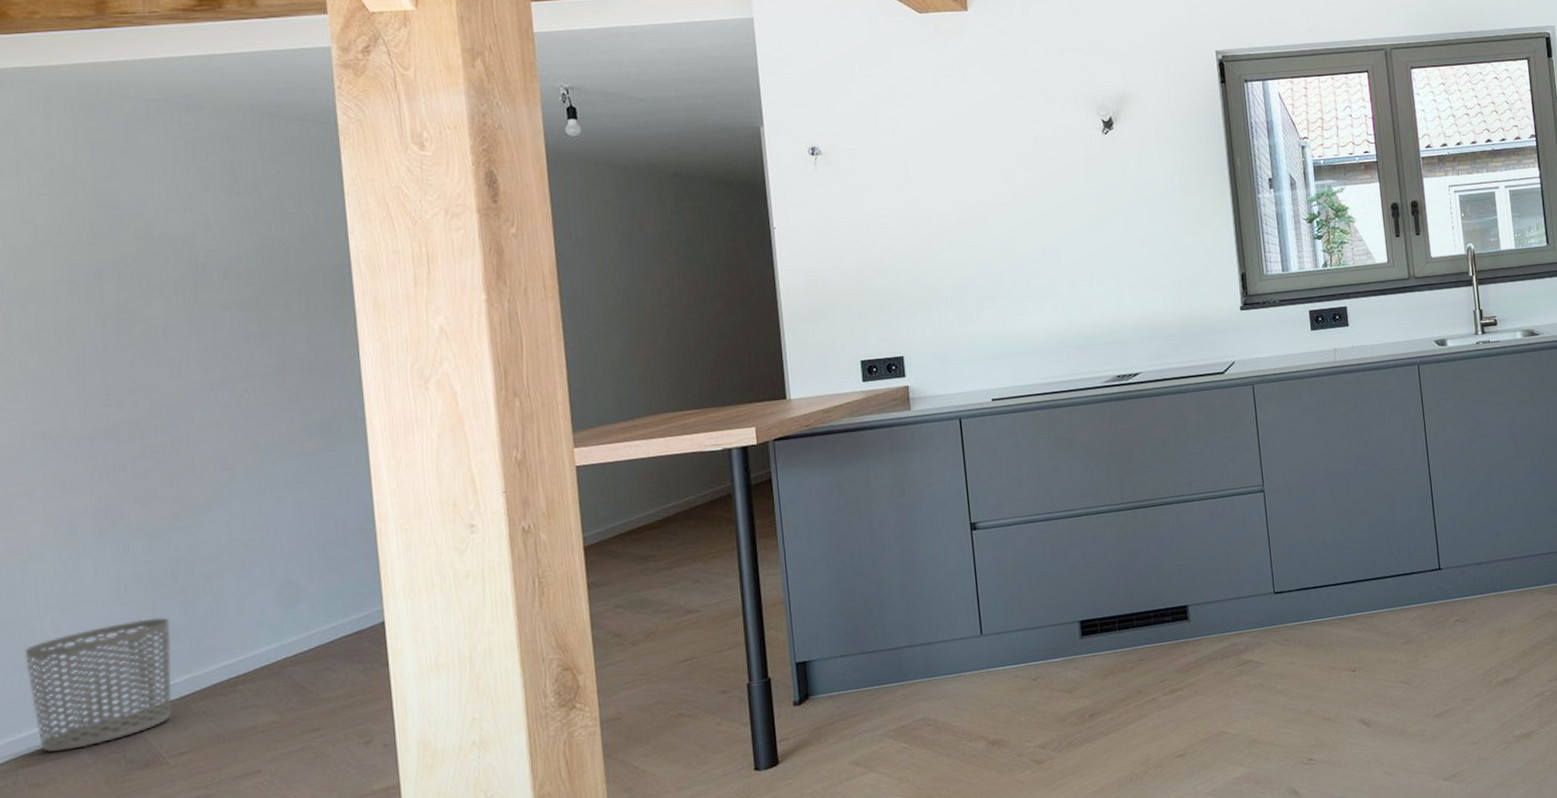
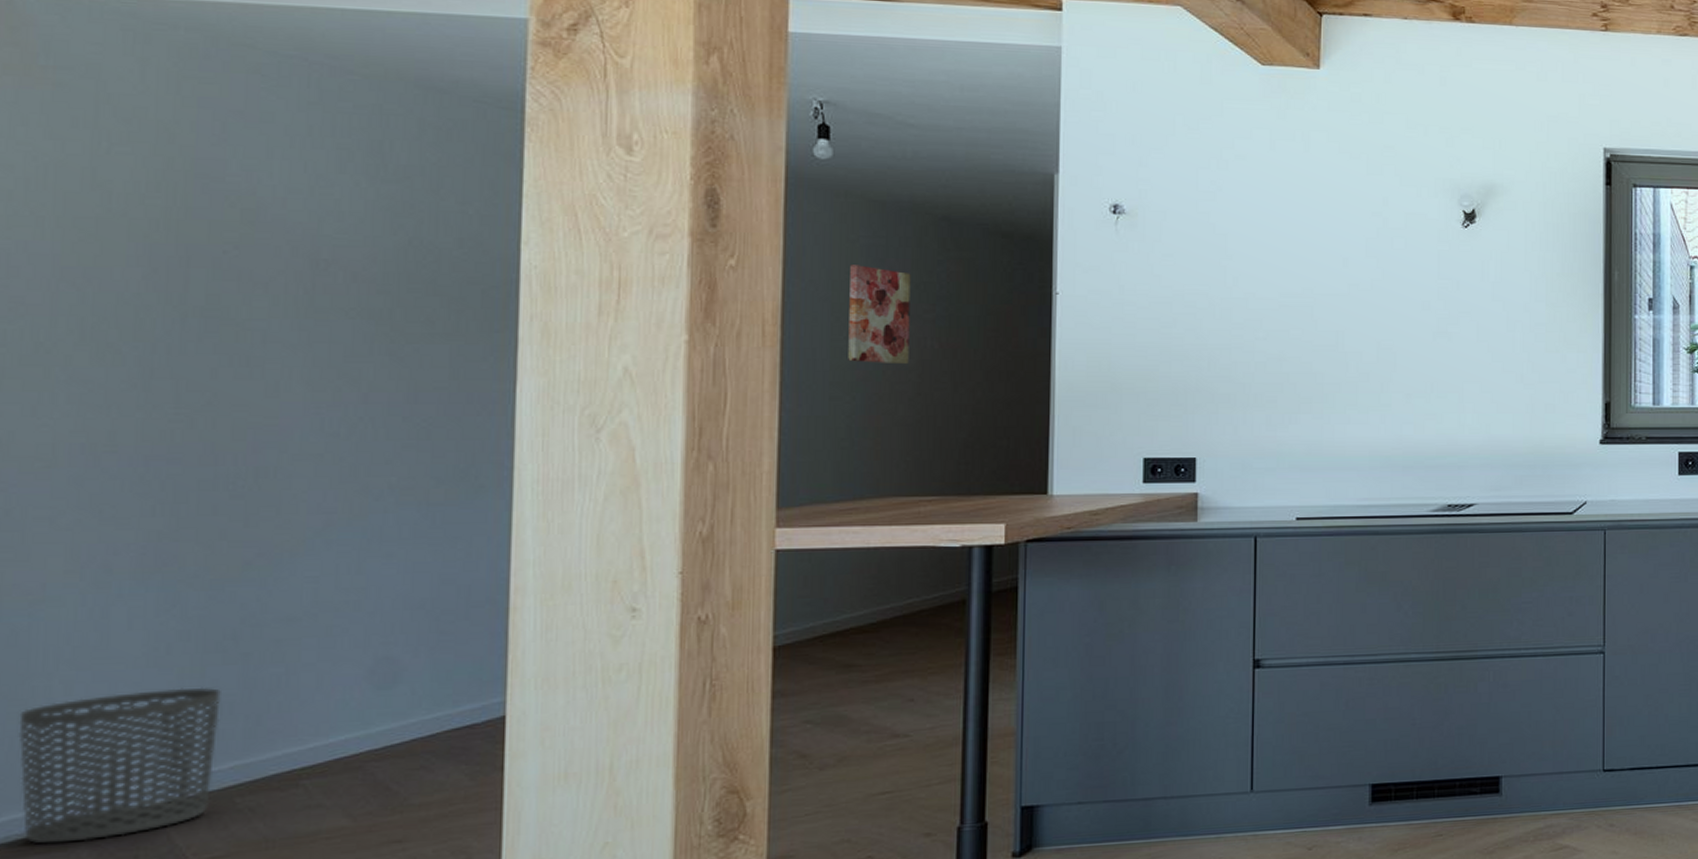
wall art: none [606,221,662,304] -> present [848,265,911,365]

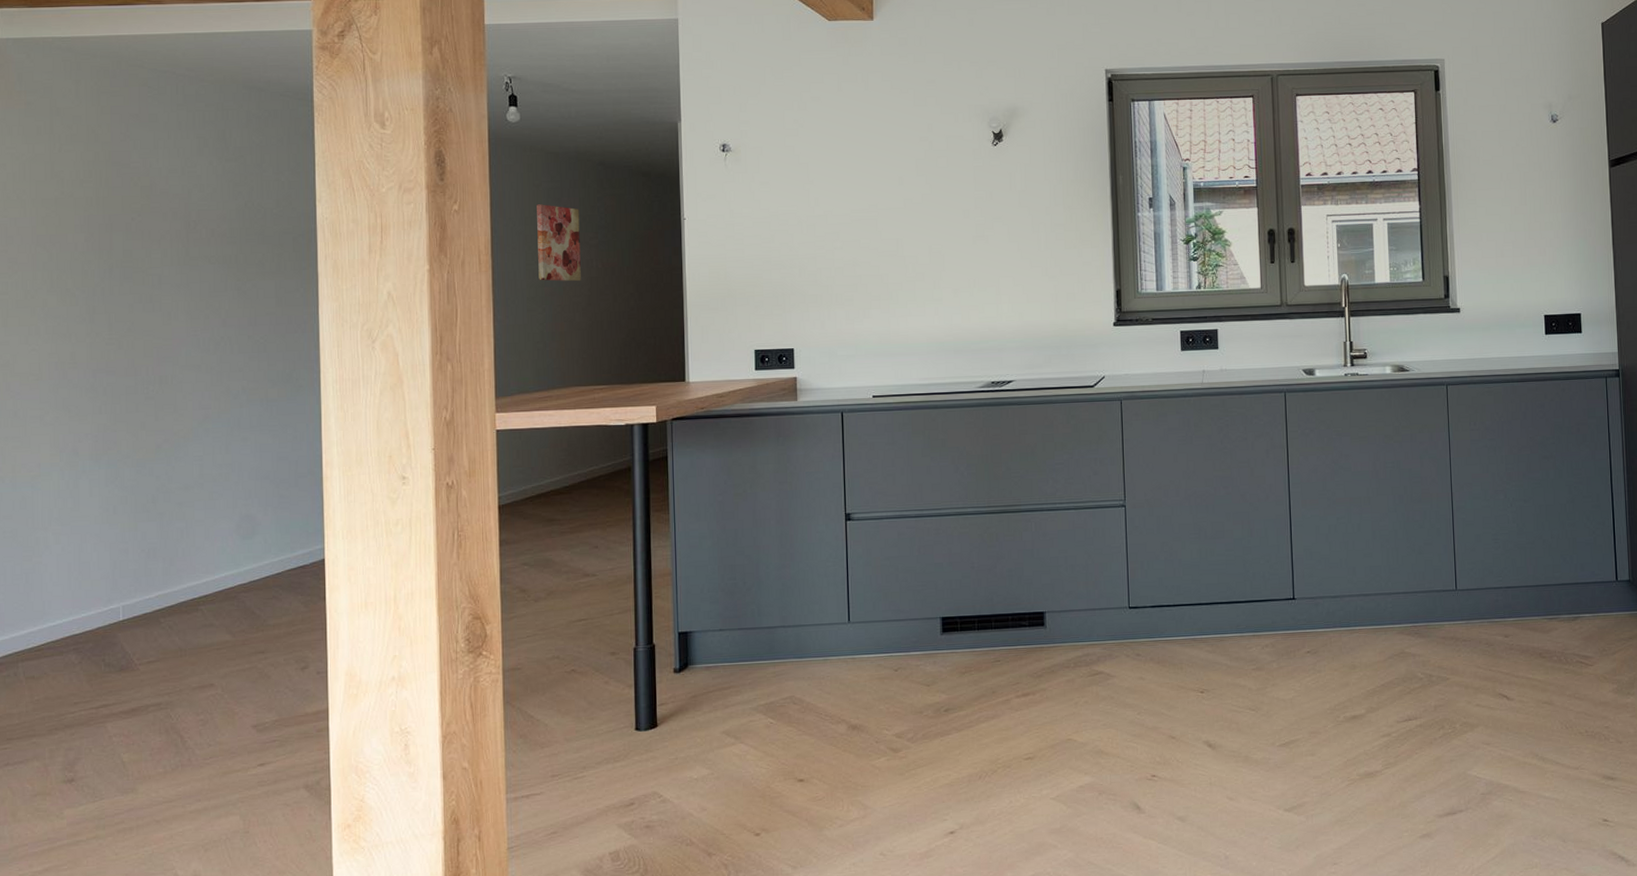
waste bin: present [18,687,221,844] -> none [30,537,148,650]

